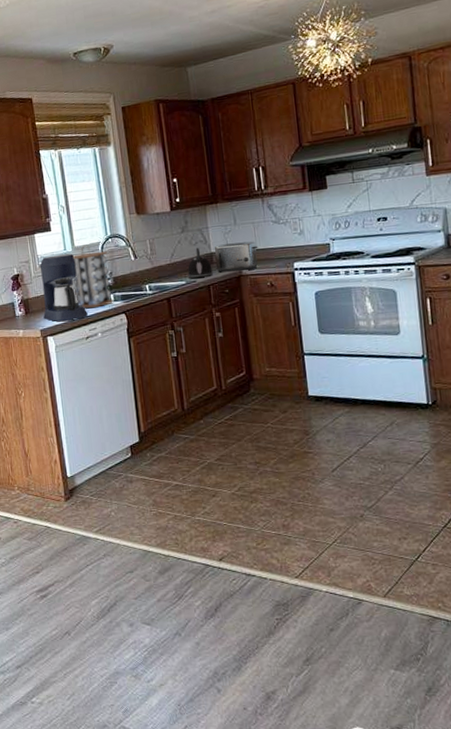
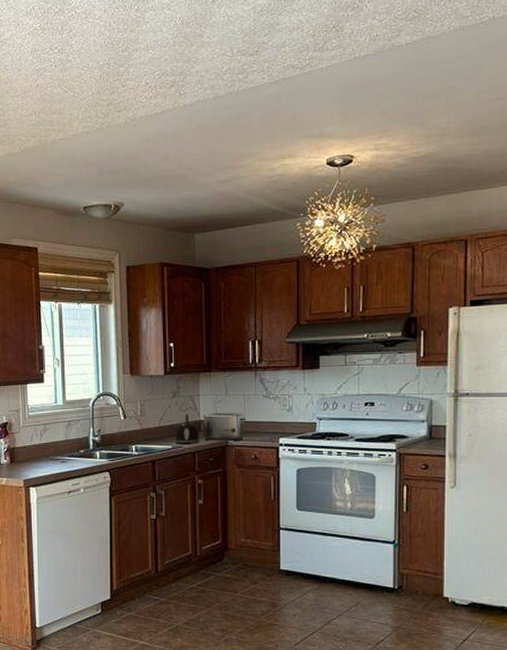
coffee maker: present [39,253,89,322] -> none [28,407,73,474]
spice rack: present [71,244,114,309] -> none [59,400,99,464]

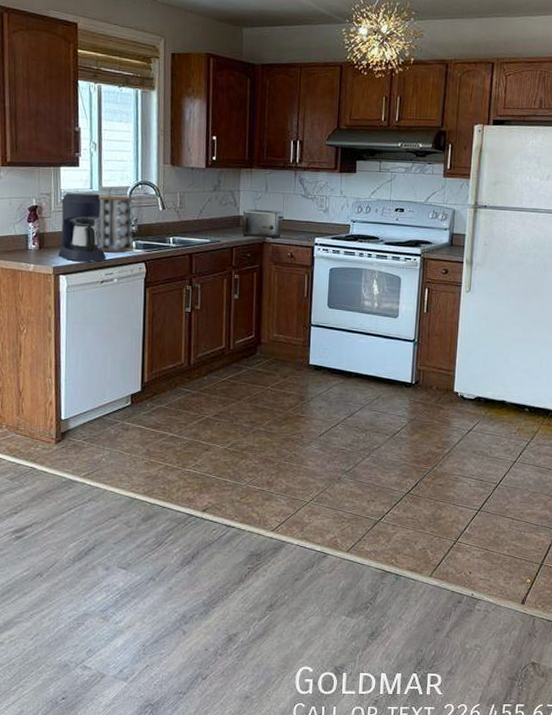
coffee maker: none [28,407,73,474] -> present [58,192,107,262]
spice rack: none [59,400,99,464] -> present [94,187,136,253]
kettle: present [175,413,199,444] -> none [214,208,238,240]

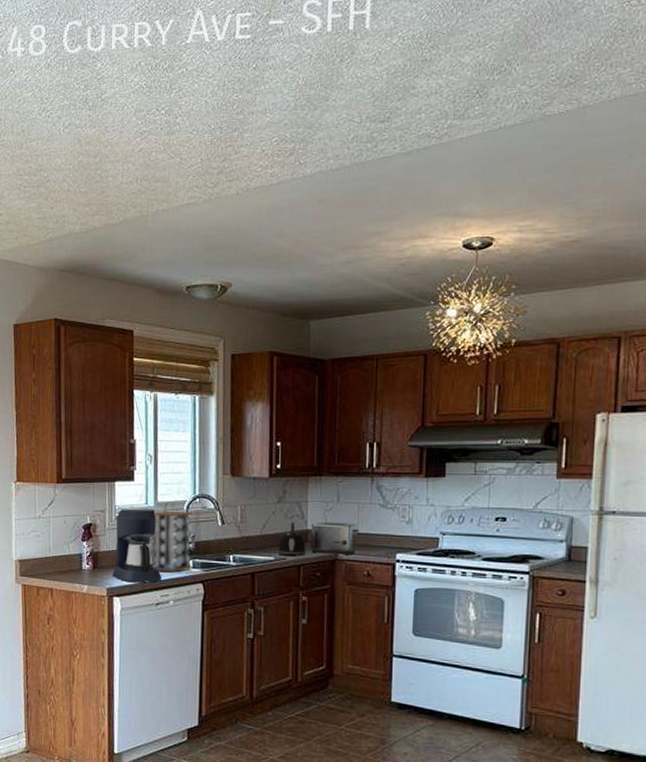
kettle: none [214,208,238,240] -> present [278,521,306,557]

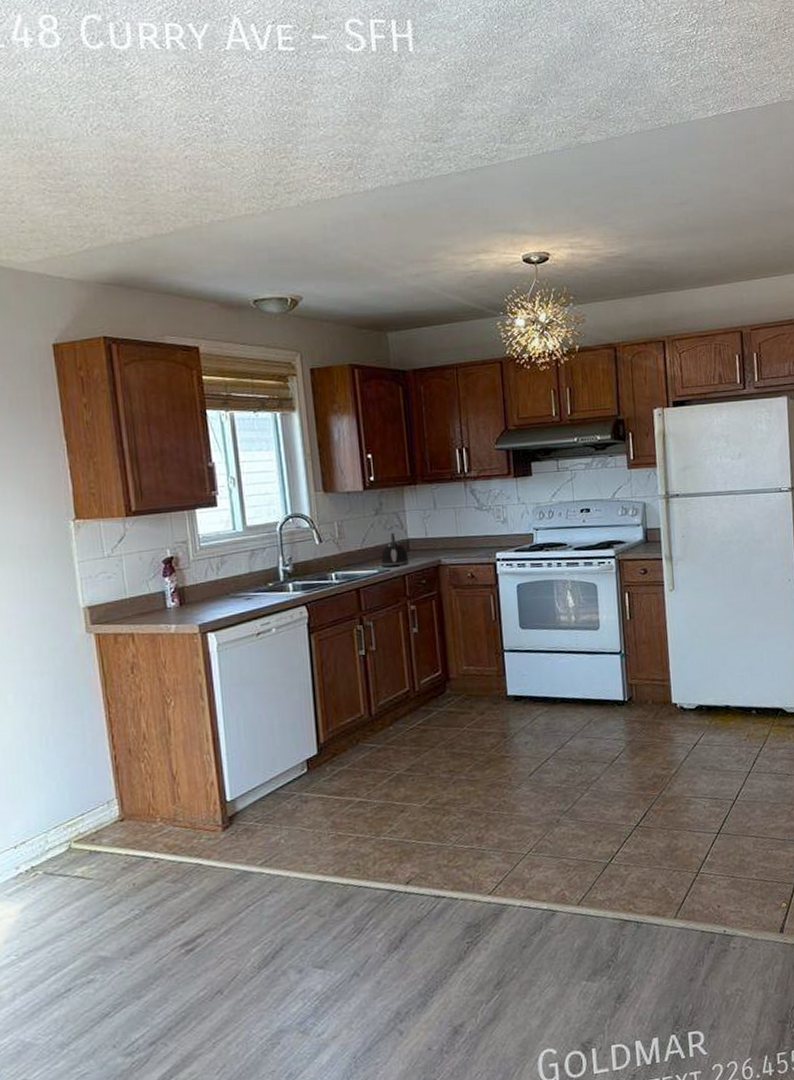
coffee maker: present [112,508,163,583] -> none [200,534,261,615]
spice rack: present [149,501,193,573] -> none [241,524,293,600]
toaster: present [310,522,360,556] -> none [411,528,459,561]

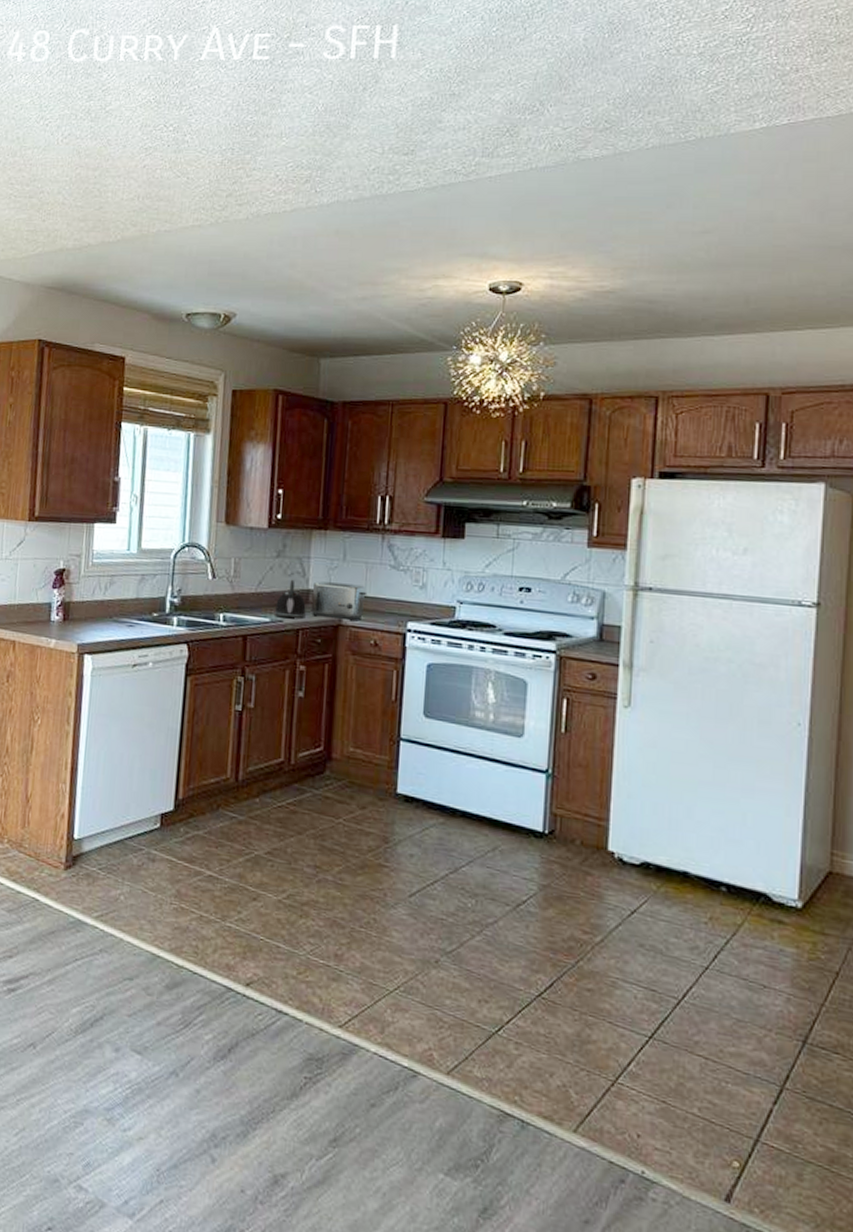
toaster: none [411,528,459,561] -> present [311,581,368,621]

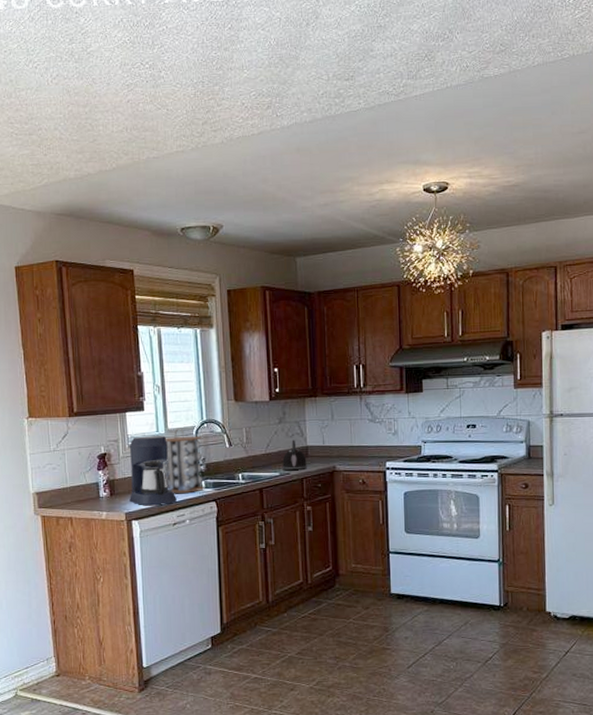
coffee maker: none [85,553,142,640] -> present [129,435,178,506]
spice rack: none [128,548,181,630] -> present [162,428,205,494]
toaster: present [311,581,368,621] -> none [310,437,353,467]

